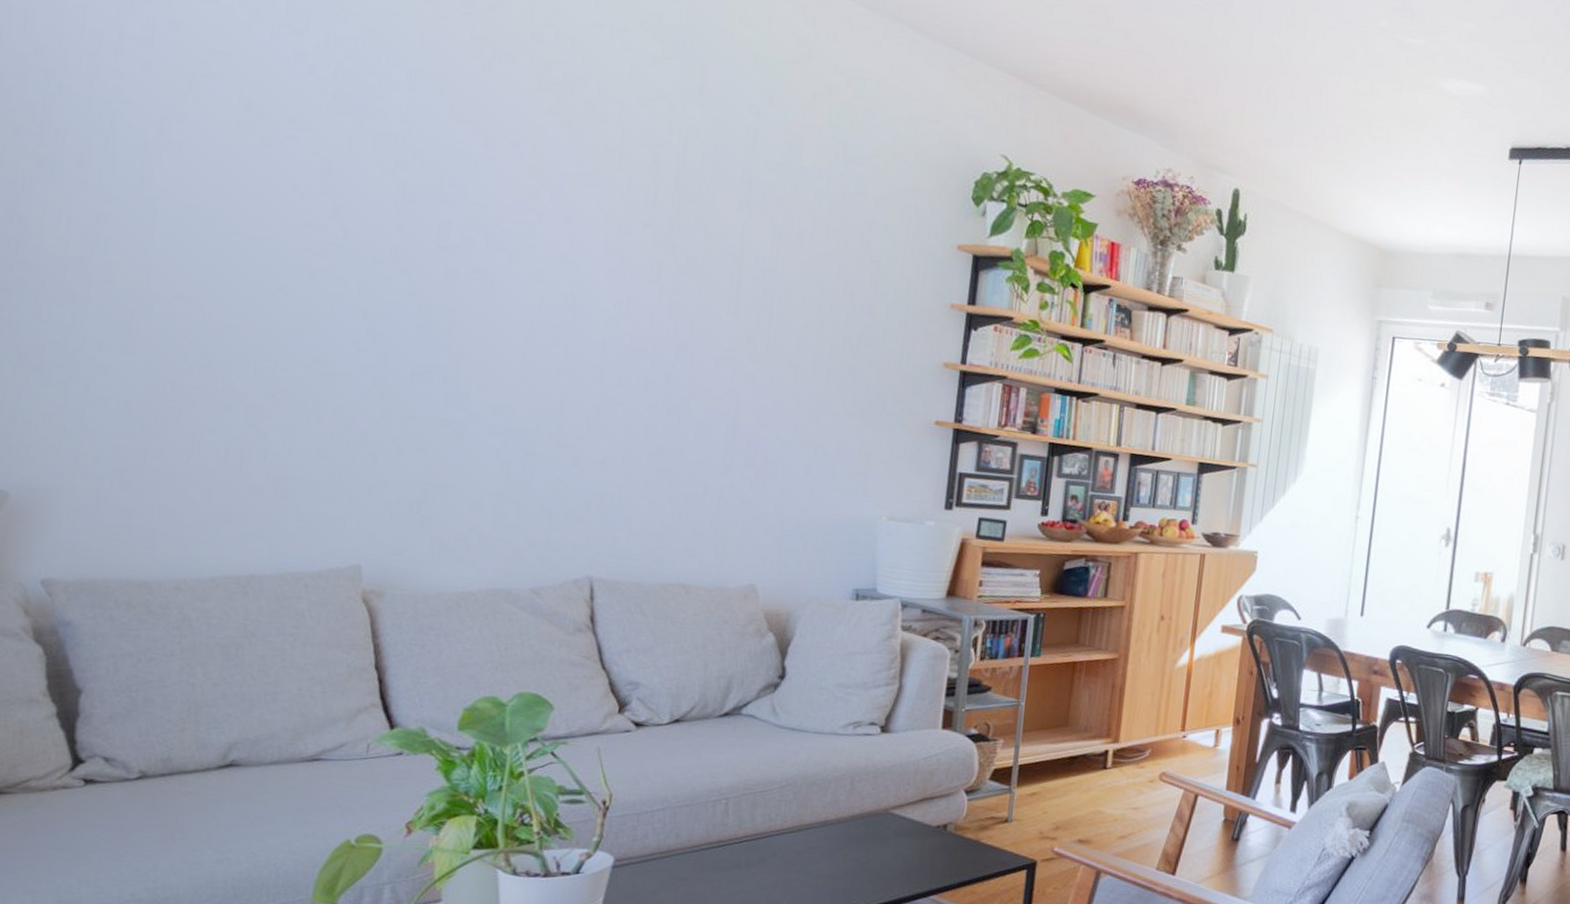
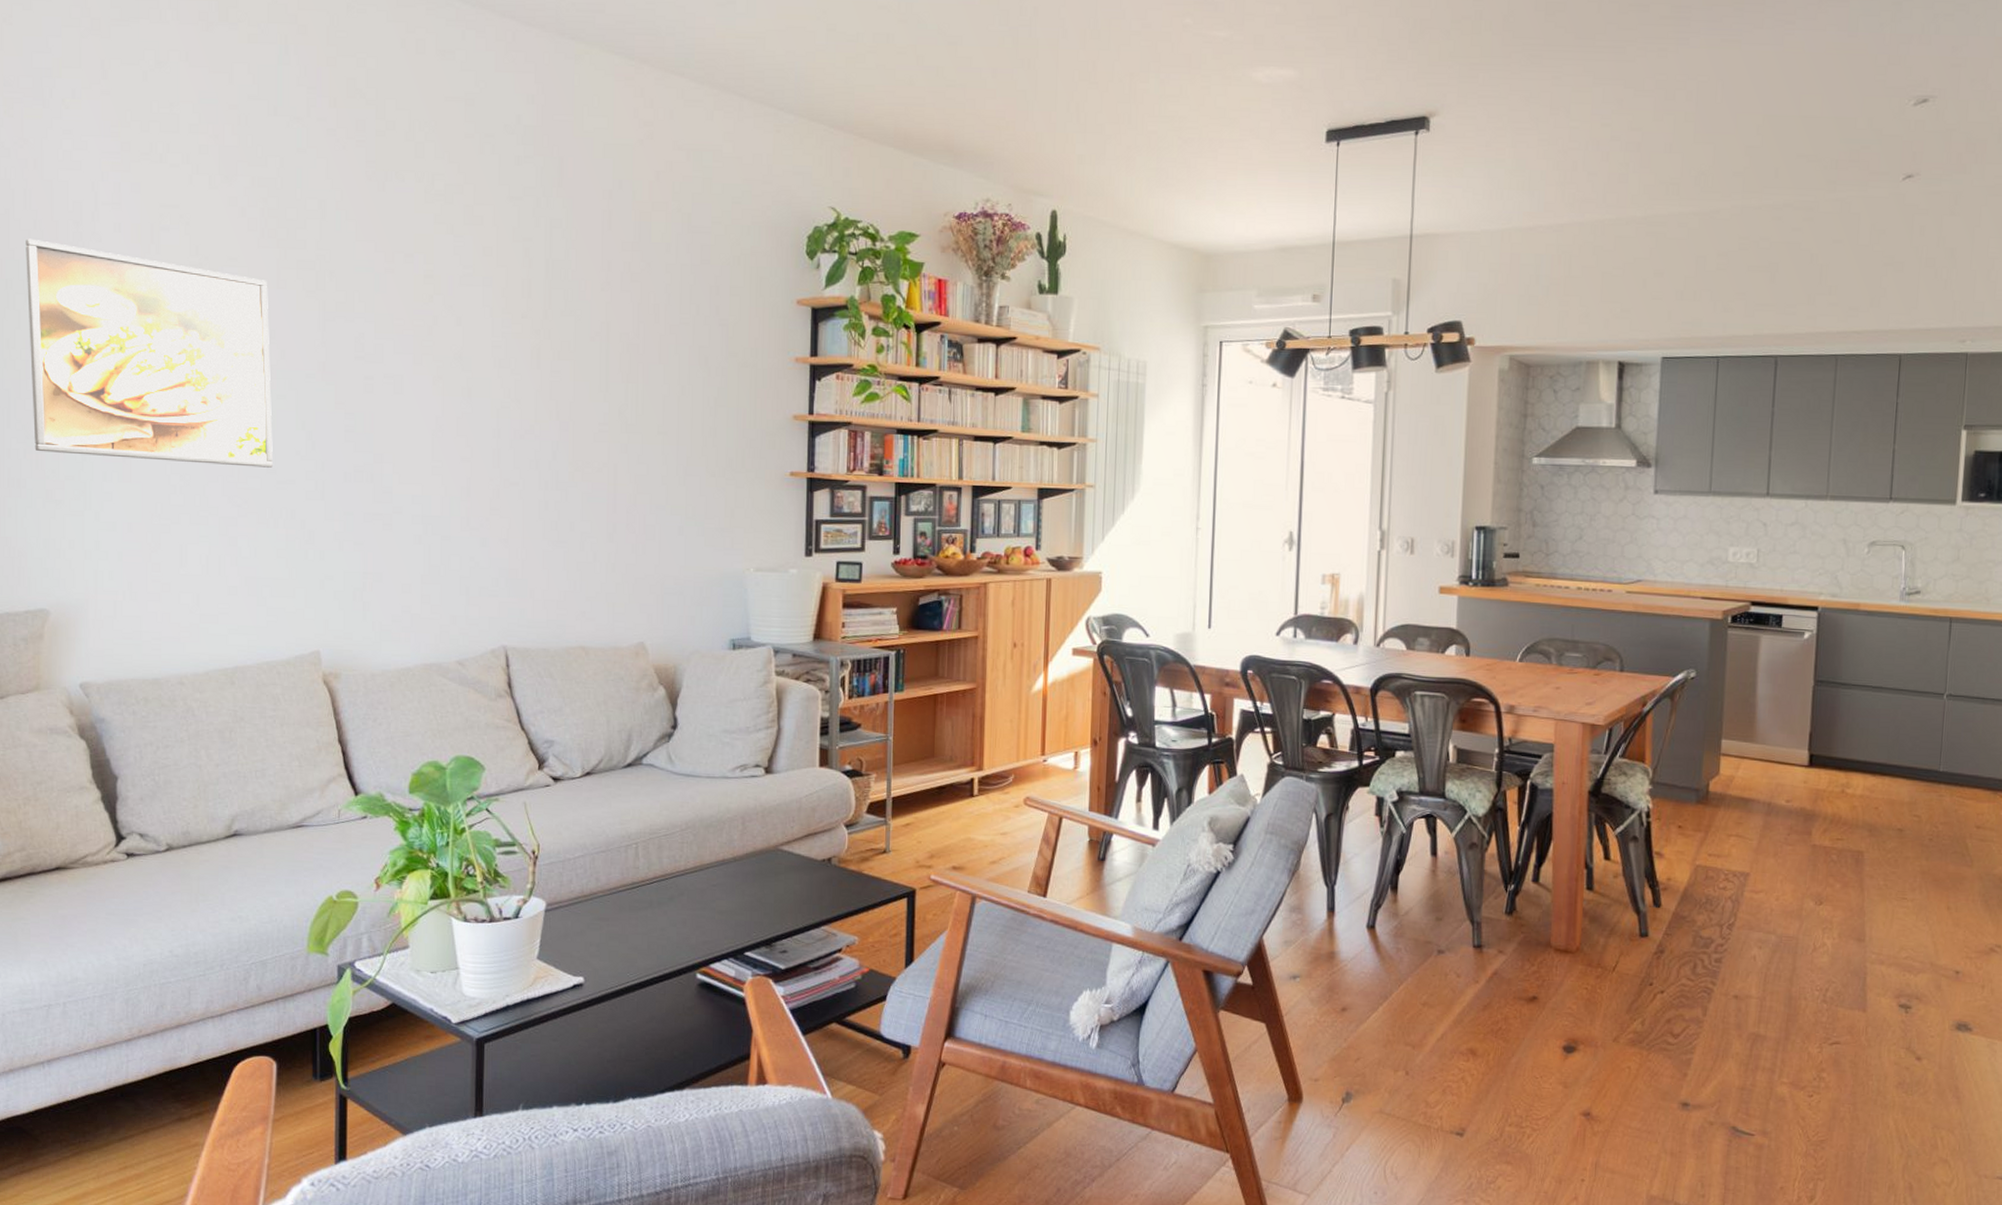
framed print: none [8,64,335,357] -> present [25,238,273,468]

